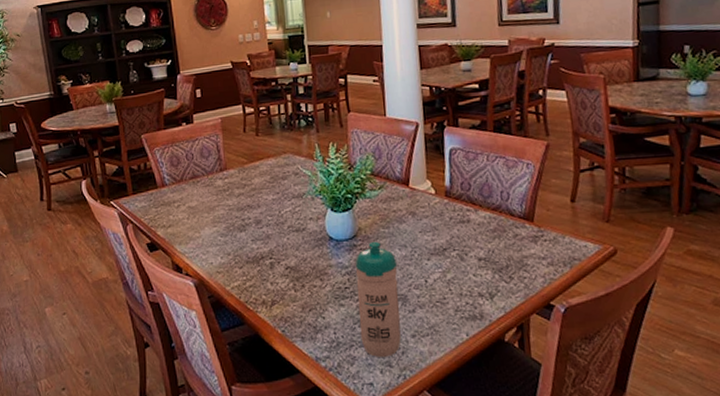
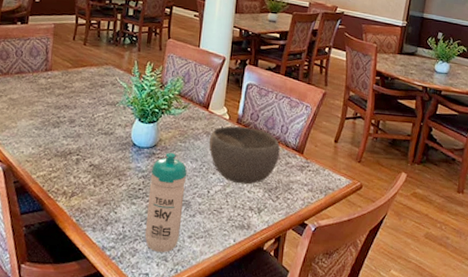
bowl: none [416,199,505,268] -> present [209,126,280,185]

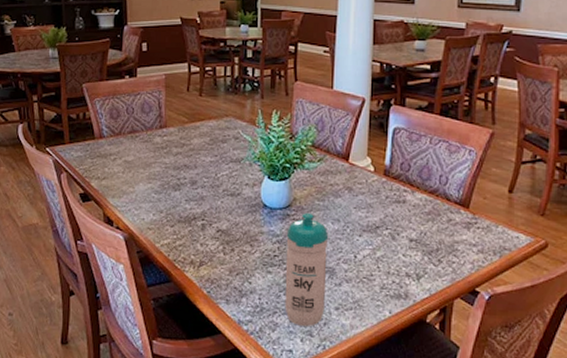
bowl: present [209,126,280,185] -> none [352,179,439,247]

